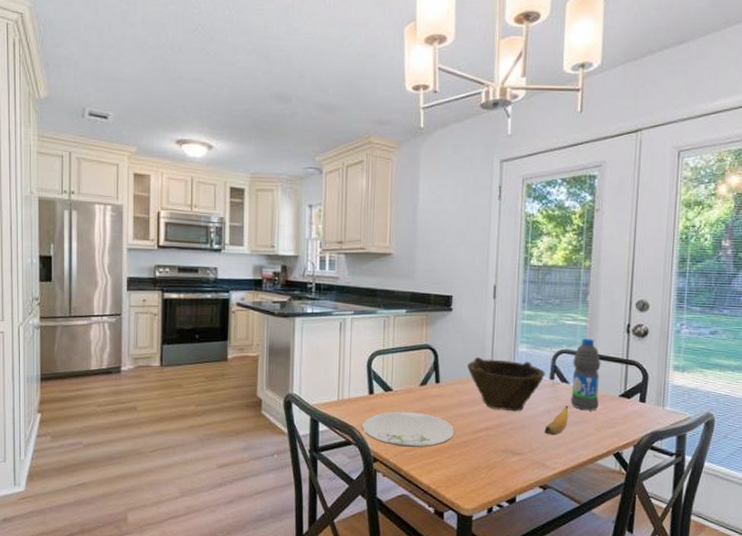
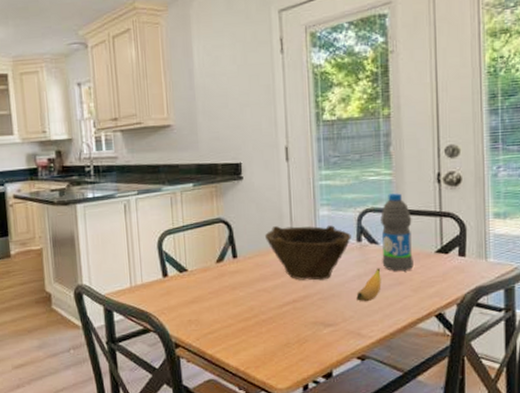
plate: present [362,411,455,447] -> none [159,291,259,329]

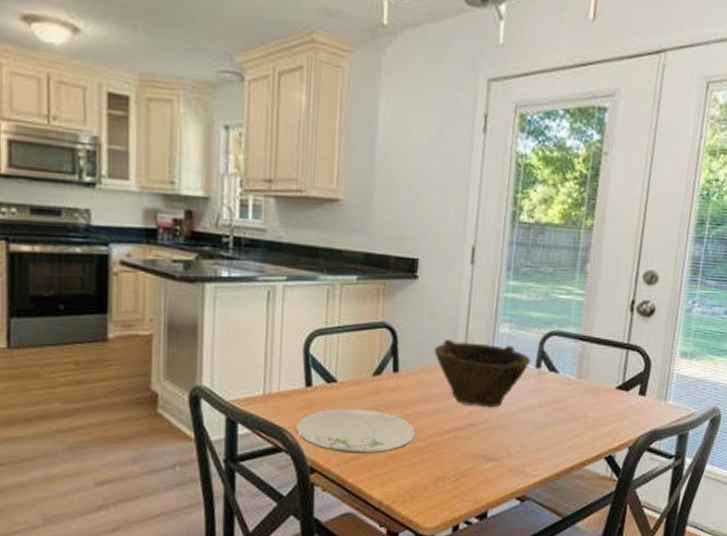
plate: none [159,291,259,329] -> present [295,408,416,454]
banana: present [356,268,381,302] -> none [525,400,556,437]
water bottle: present [380,193,414,272] -> none [559,317,598,407]

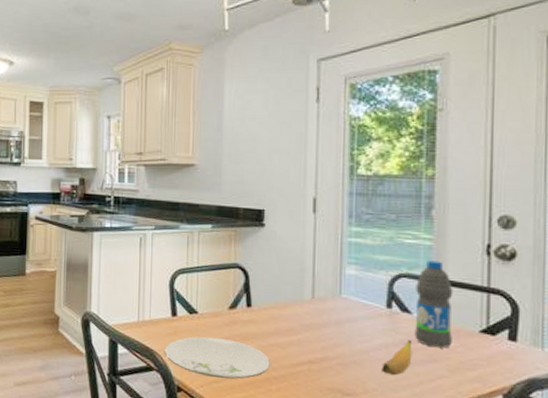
bowl: present [434,339,531,408] -> none [284,279,380,344]
banana: none [525,400,556,437] -> present [381,340,412,376]
water bottle: none [559,317,598,407] -> present [414,260,453,349]

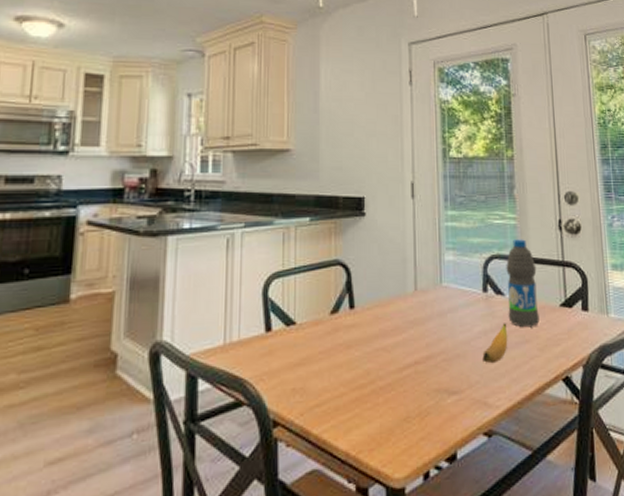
plate: present [164,336,270,379] -> none [257,350,376,401]

